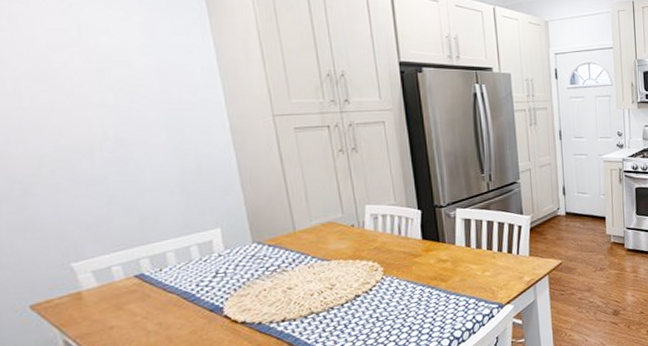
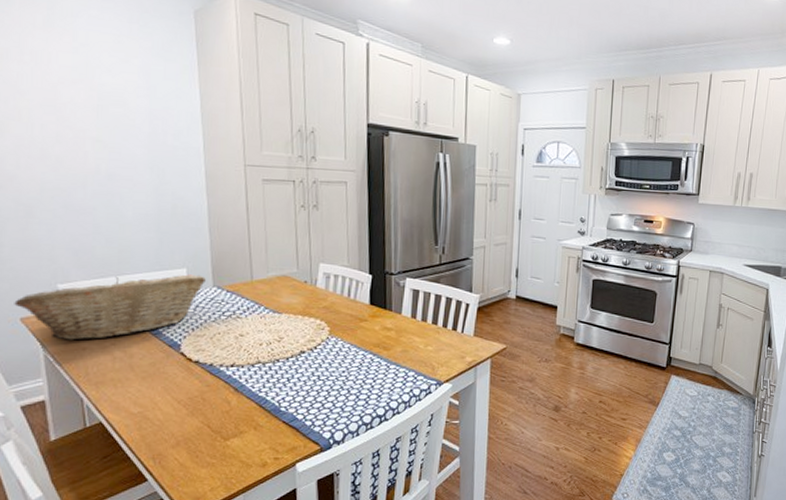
fruit basket: none [20,232,244,322] -> present [14,274,206,341]

